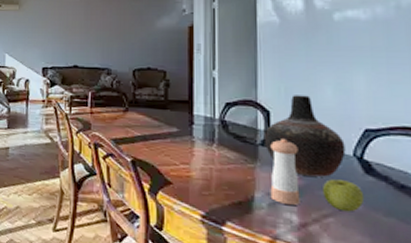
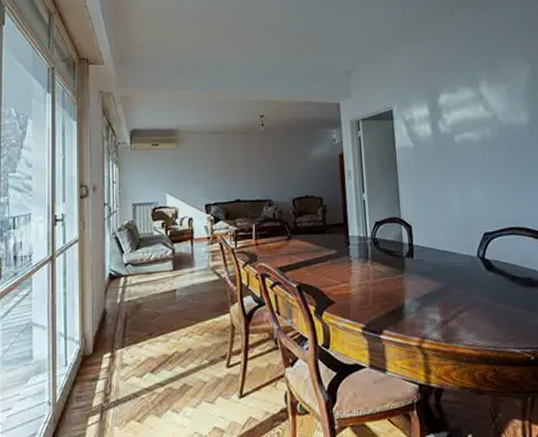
vase: present [265,95,346,177] -> none [409,209,472,279]
pepper shaker: present [270,139,300,205] -> none [414,249,441,306]
apple: present [323,179,365,212] -> none [457,278,489,305]

